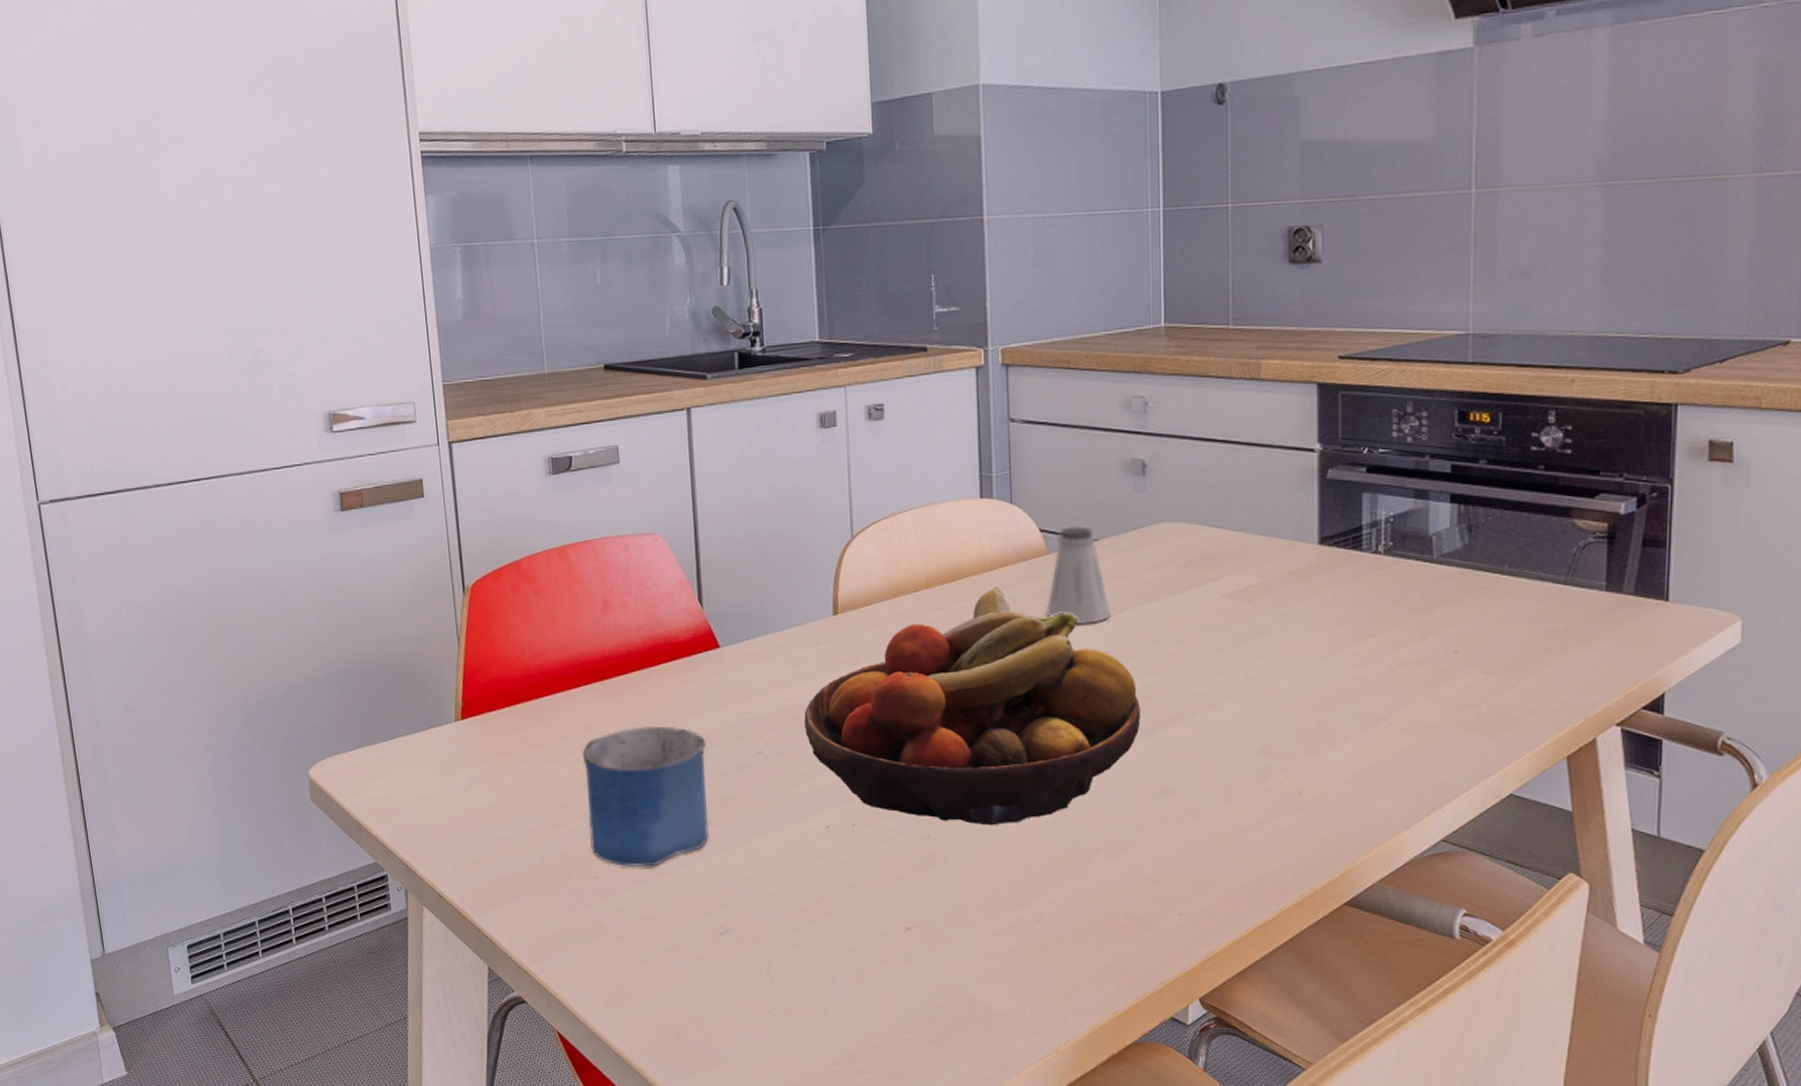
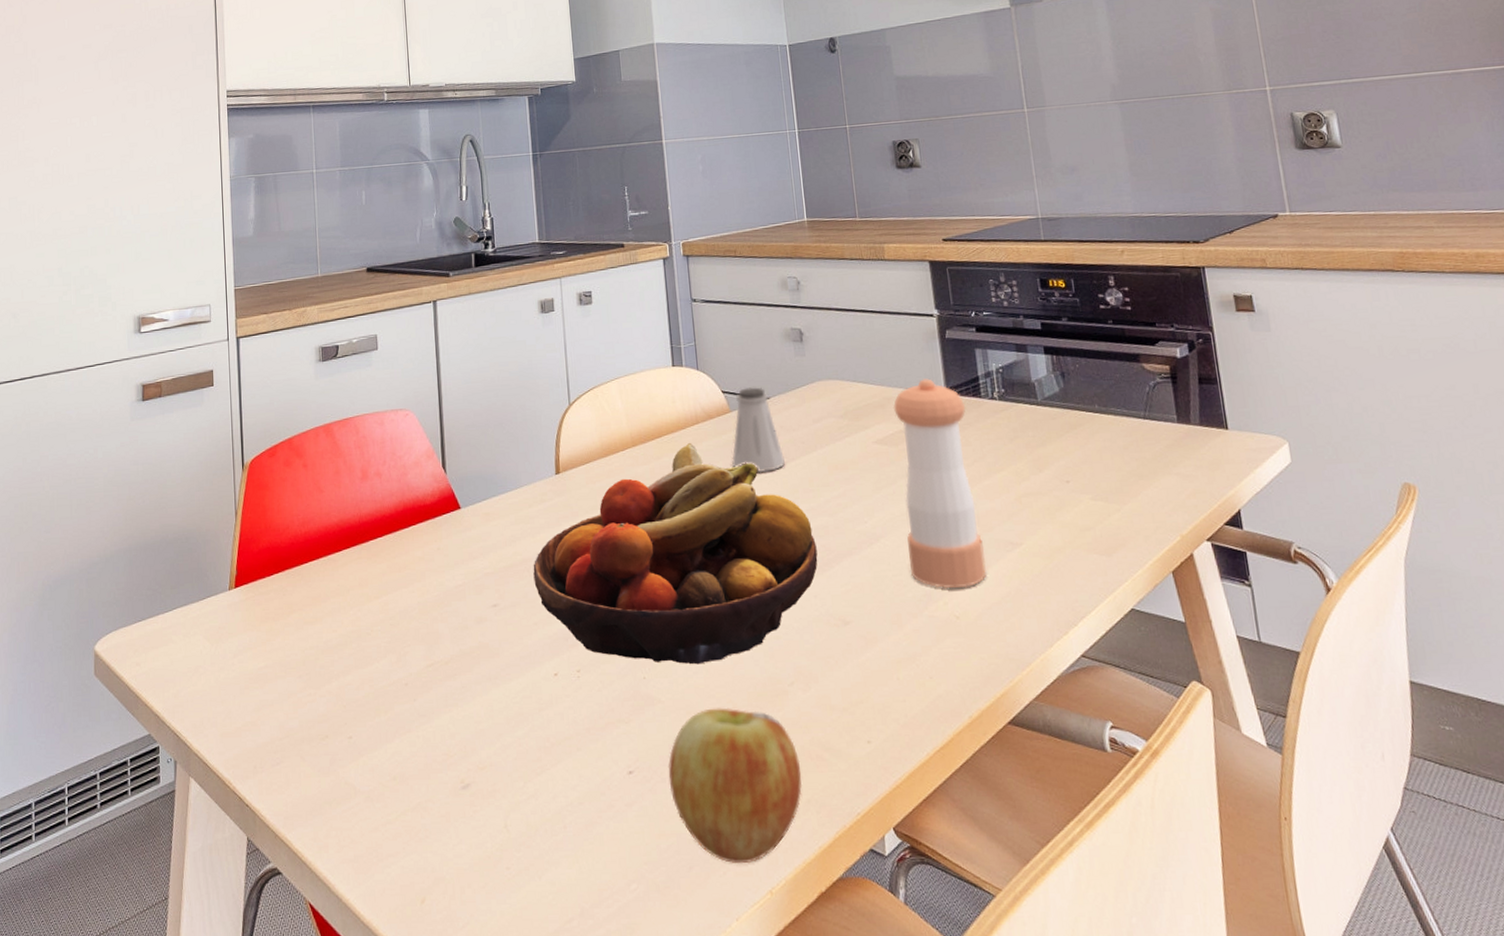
mug: present [582,727,709,867] -> none [340,585,452,725]
apple: none [950,870,1101,1023] -> present [668,707,803,864]
pepper shaker: none [1249,525,1342,762] -> present [893,378,987,589]

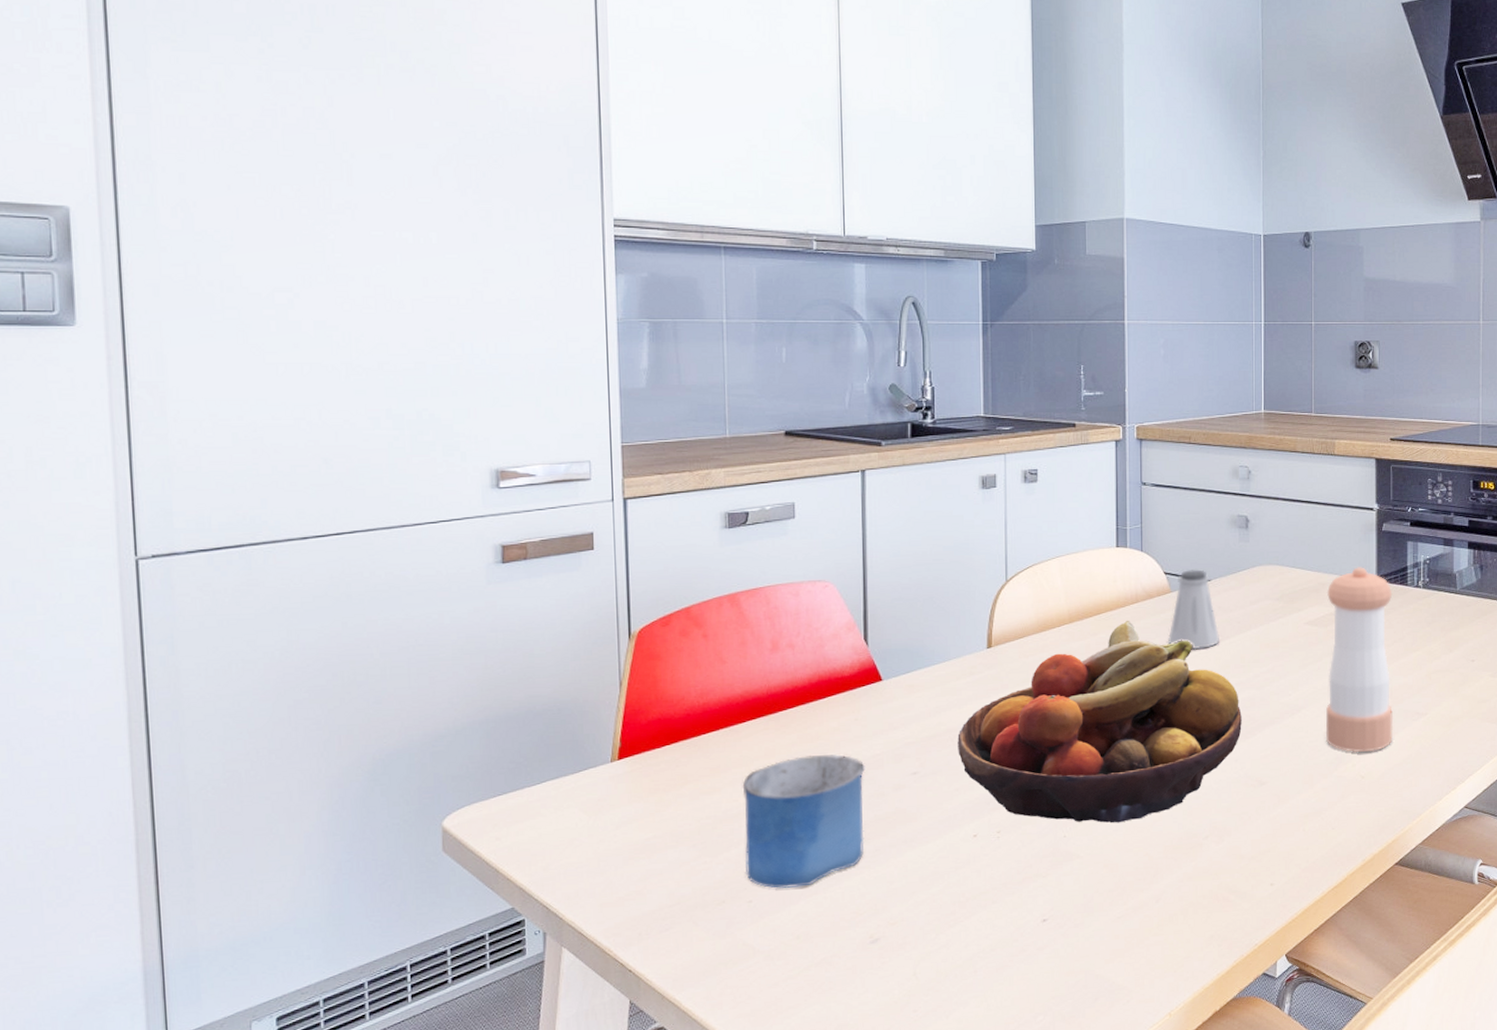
mug: none [340,585,452,725] -> present [742,754,865,888]
apple: present [668,707,803,864] -> none [1081,860,1208,993]

